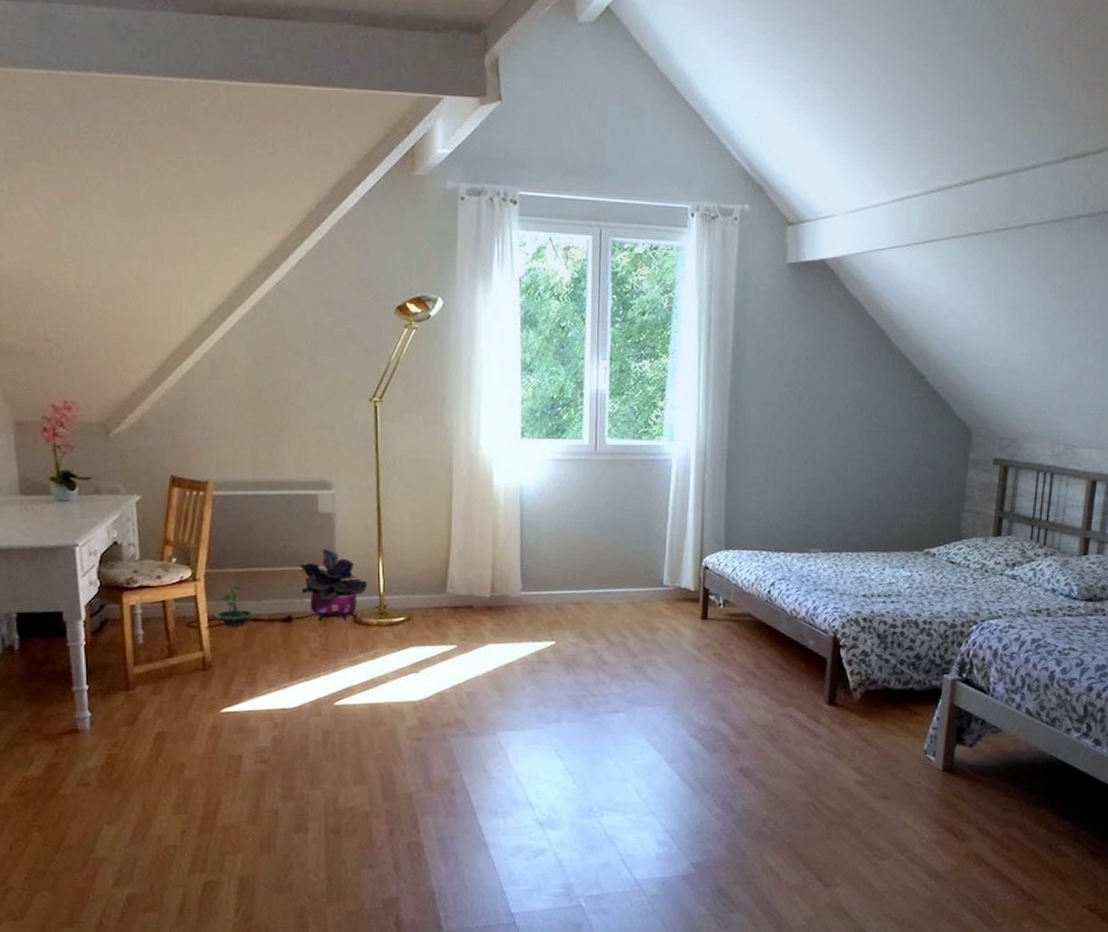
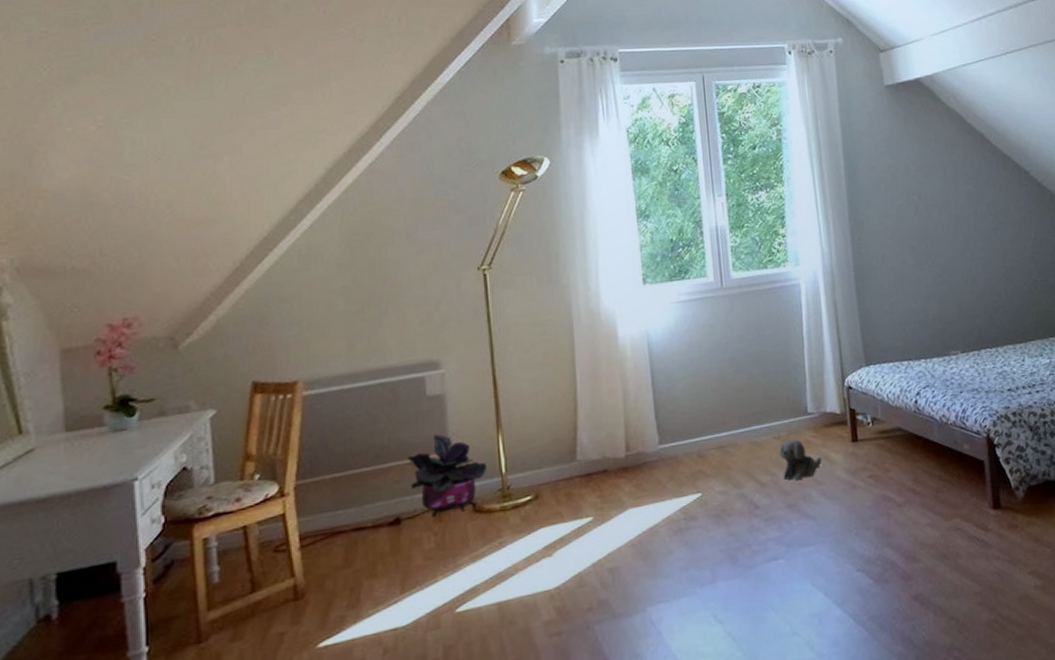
terrarium: present [213,586,256,626] -> none [306,494,358,543]
plush toy: none [631,607,671,645] -> present [779,439,822,480]

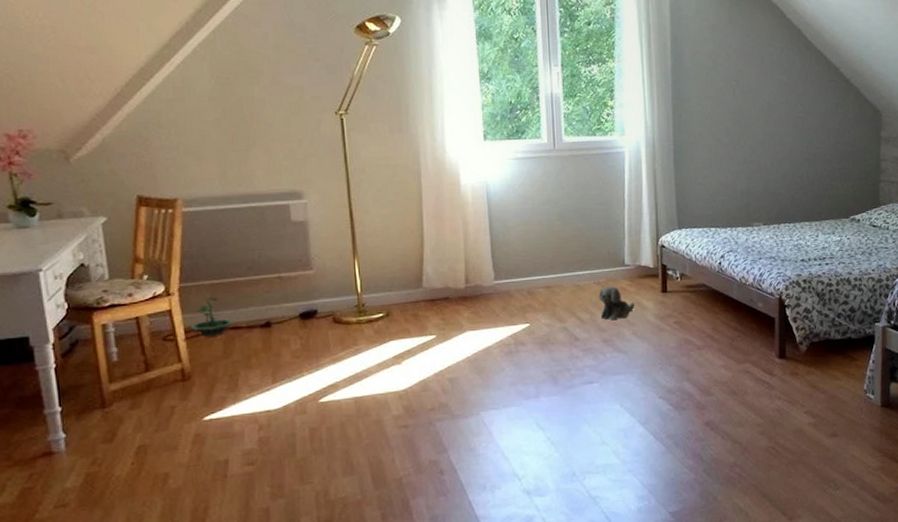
terrarium: none [306,494,358,543] -> present [190,297,234,337]
potted plant: present [408,434,487,518] -> none [276,255,345,325]

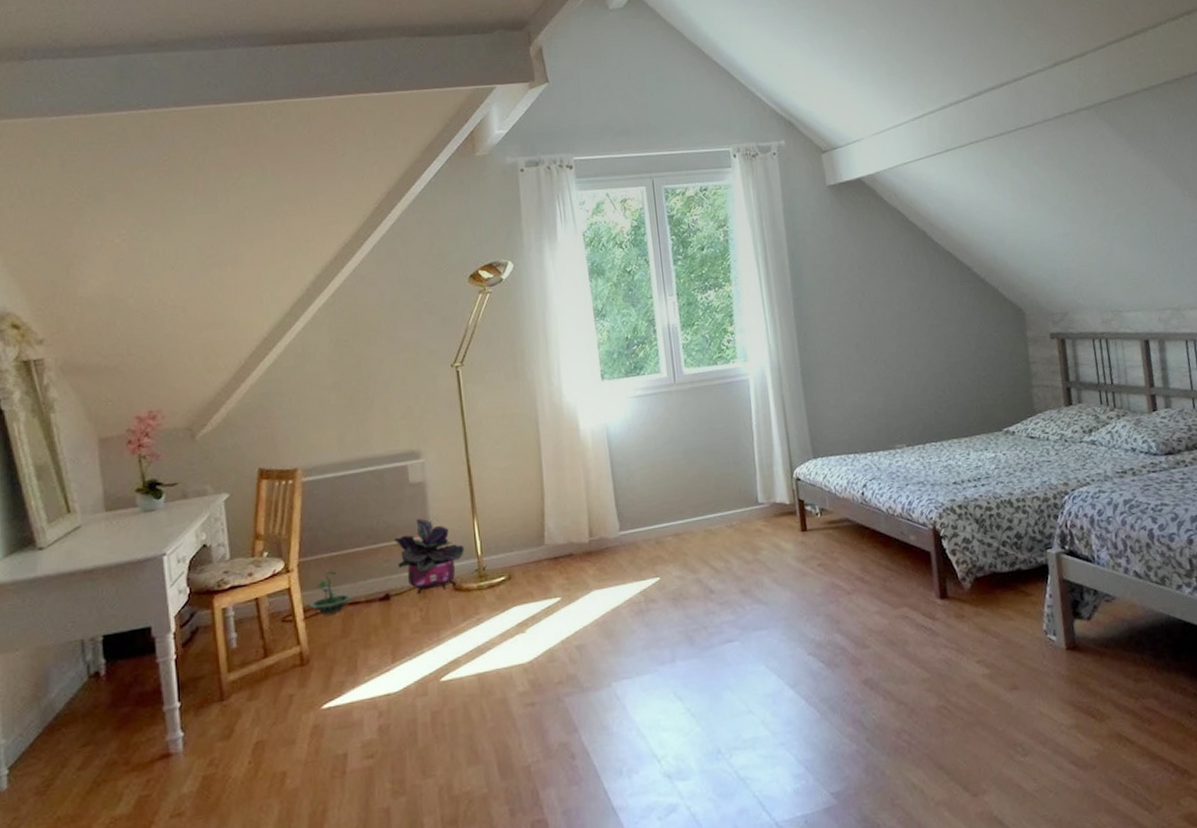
potted plant: none [276,255,345,325] -> present [394,518,464,595]
plush toy: present [598,286,635,320] -> none [732,528,773,567]

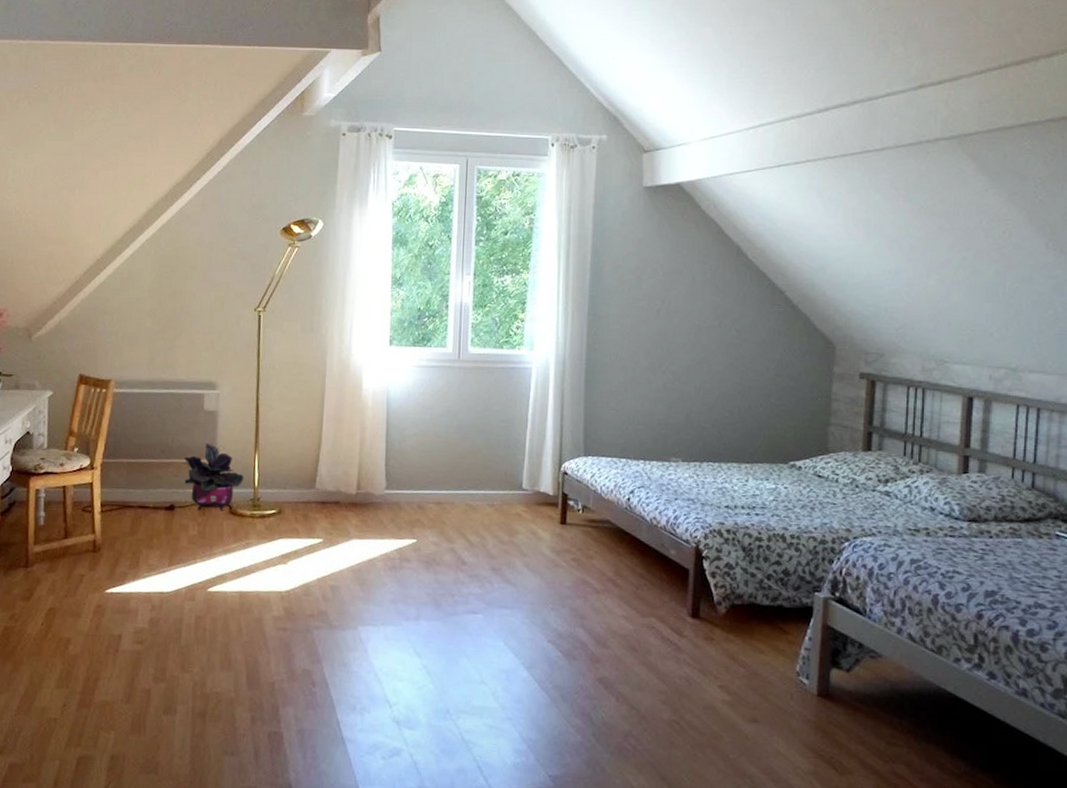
terrarium: present [308,571,353,615] -> none [106,475,143,512]

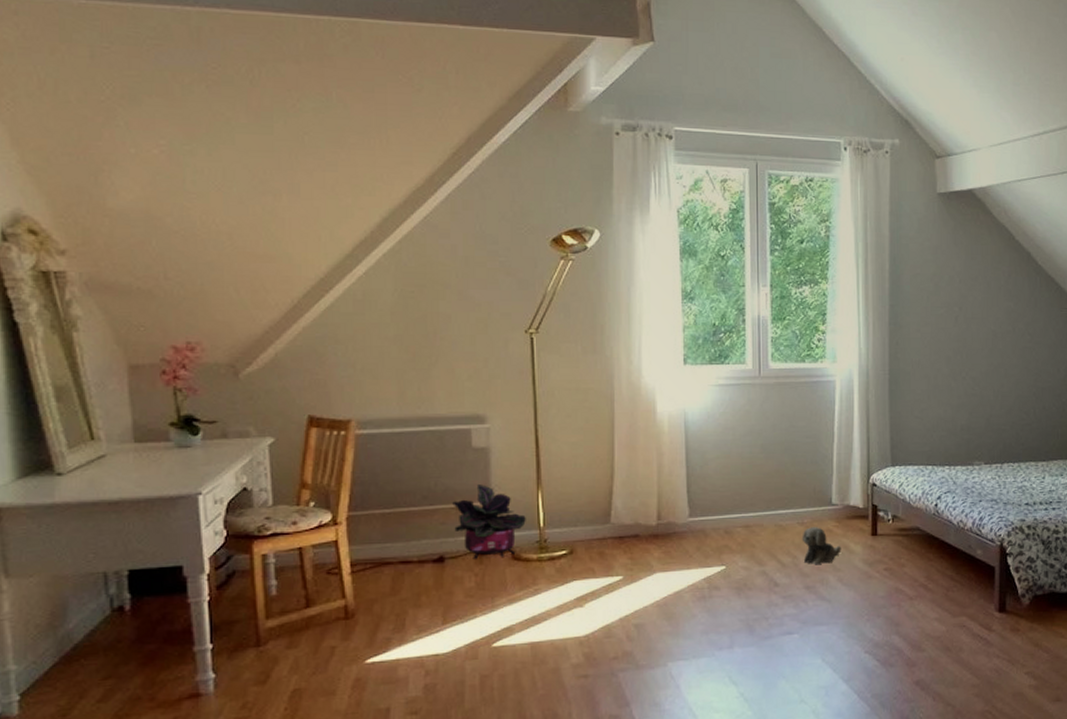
plush toy: none [491,510,530,547] -> present [802,527,842,564]

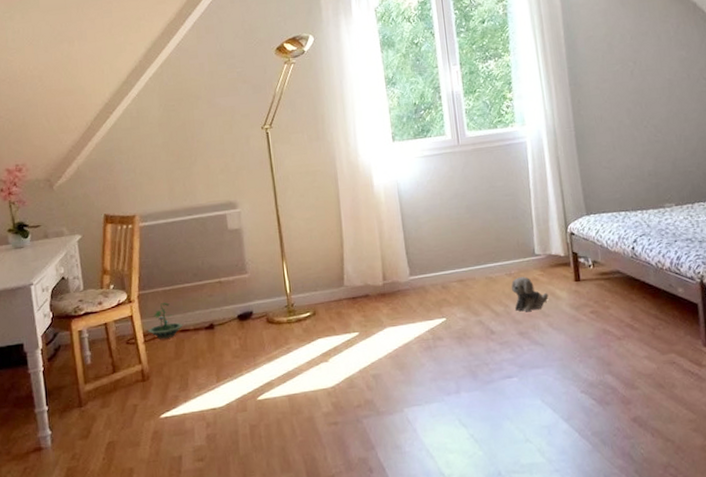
terrarium: none [356,528,404,571] -> present [147,302,183,339]
potted plant: present [452,485,526,560] -> none [217,260,276,326]

